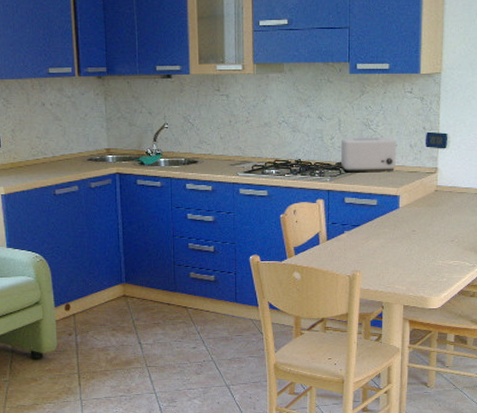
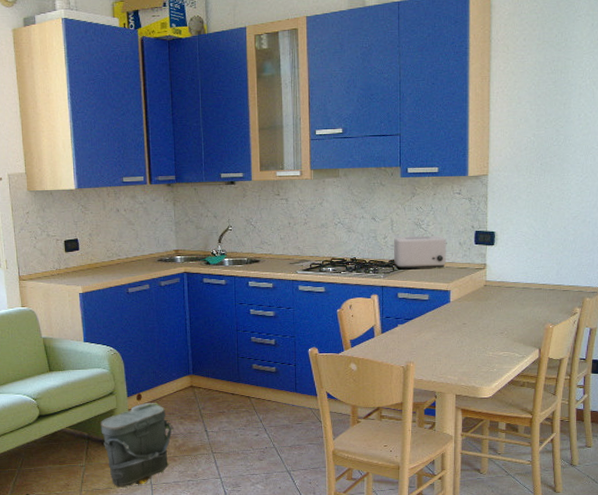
bag: none [25,312,105,403] -> present [100,402,174,487]

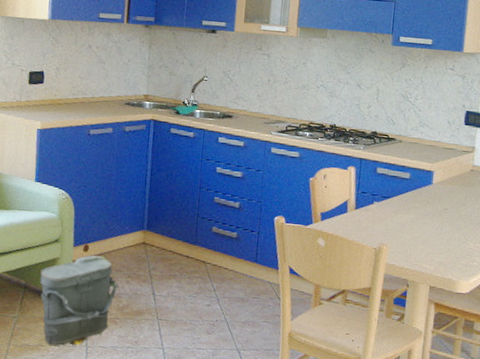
toaster: present [394,235,447,270] -> none [376,108,435,147]

